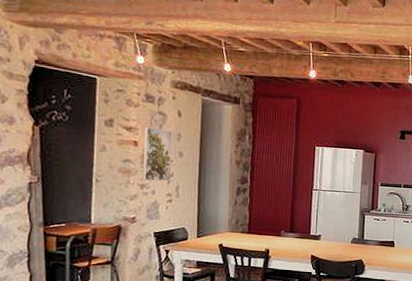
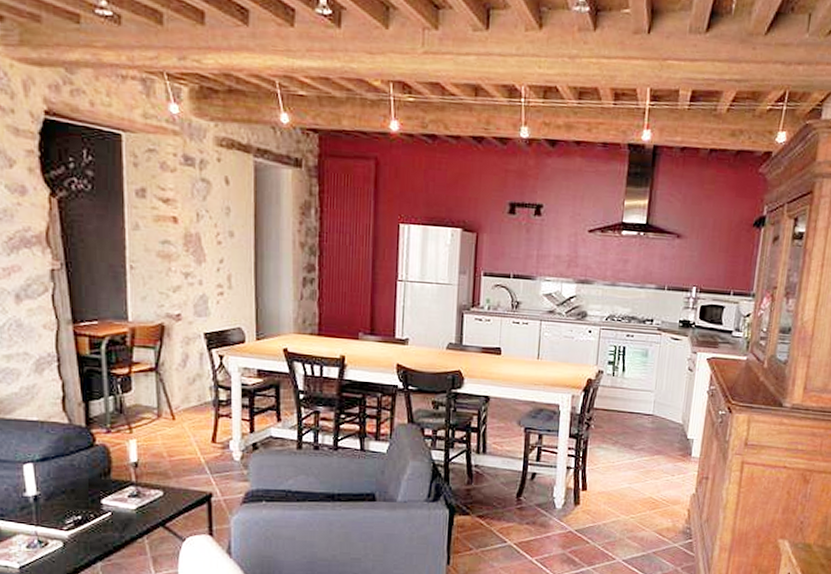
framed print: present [142,127,173,182] -> none [184,198,221,269]

